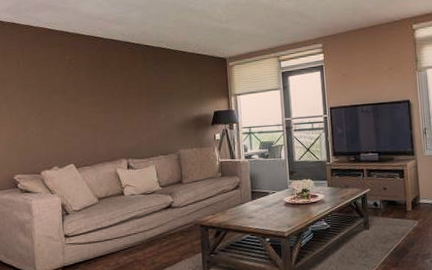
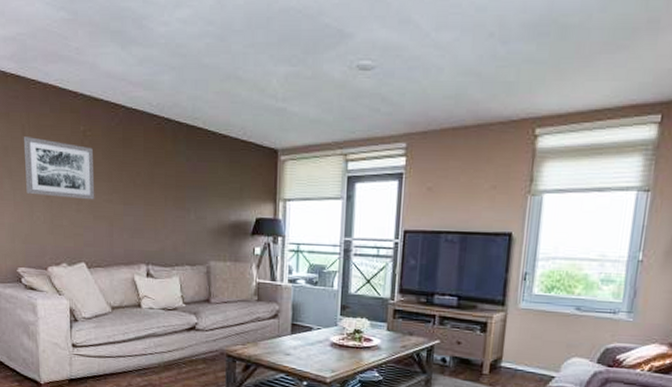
wall art: none [18,68,81,114] -> present [23,137,95,200]

